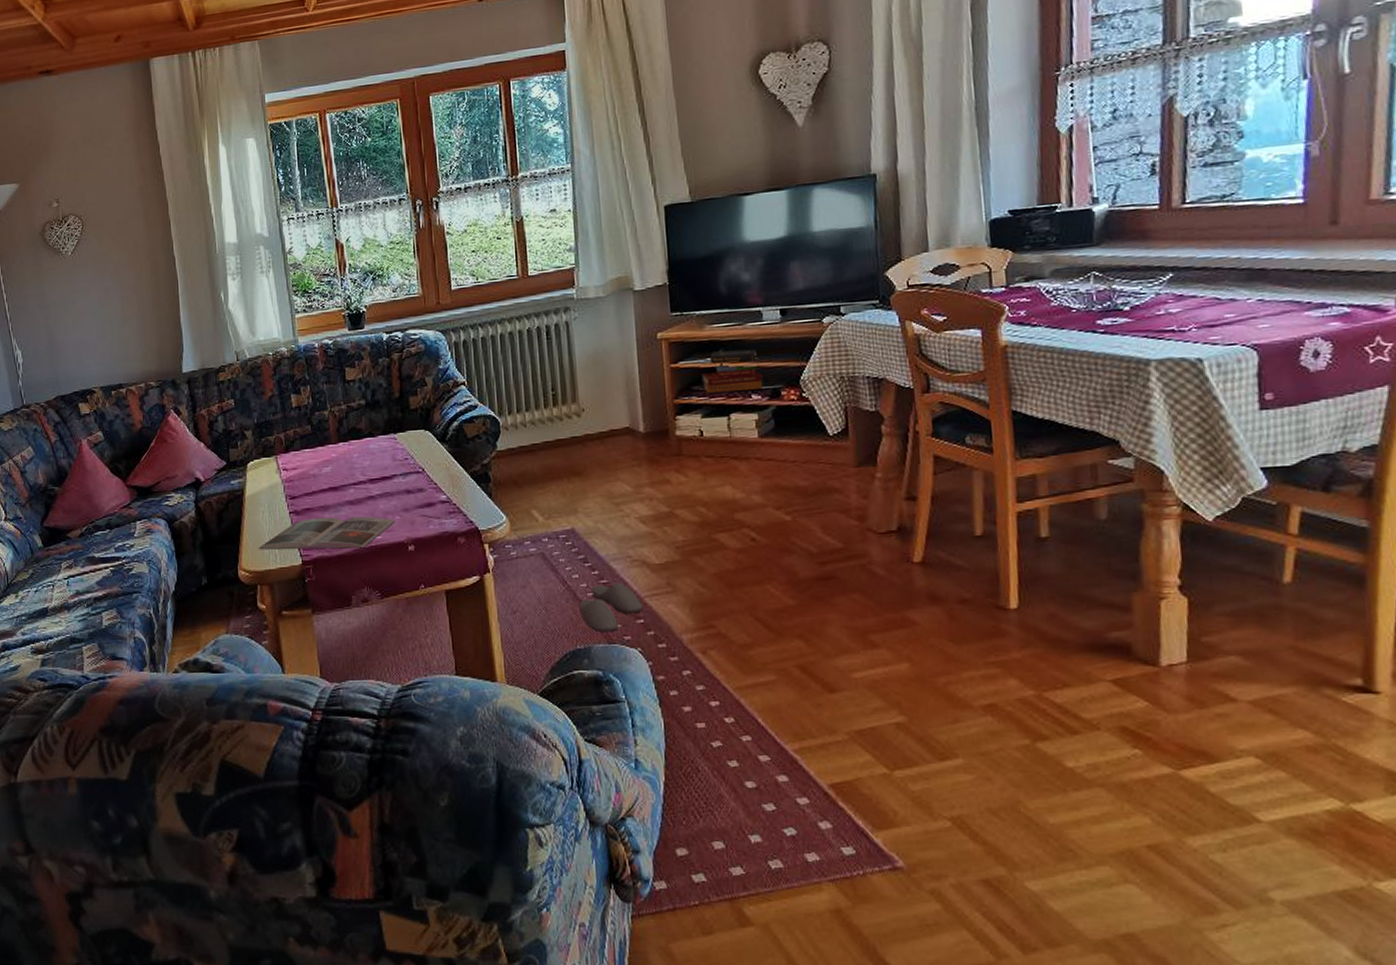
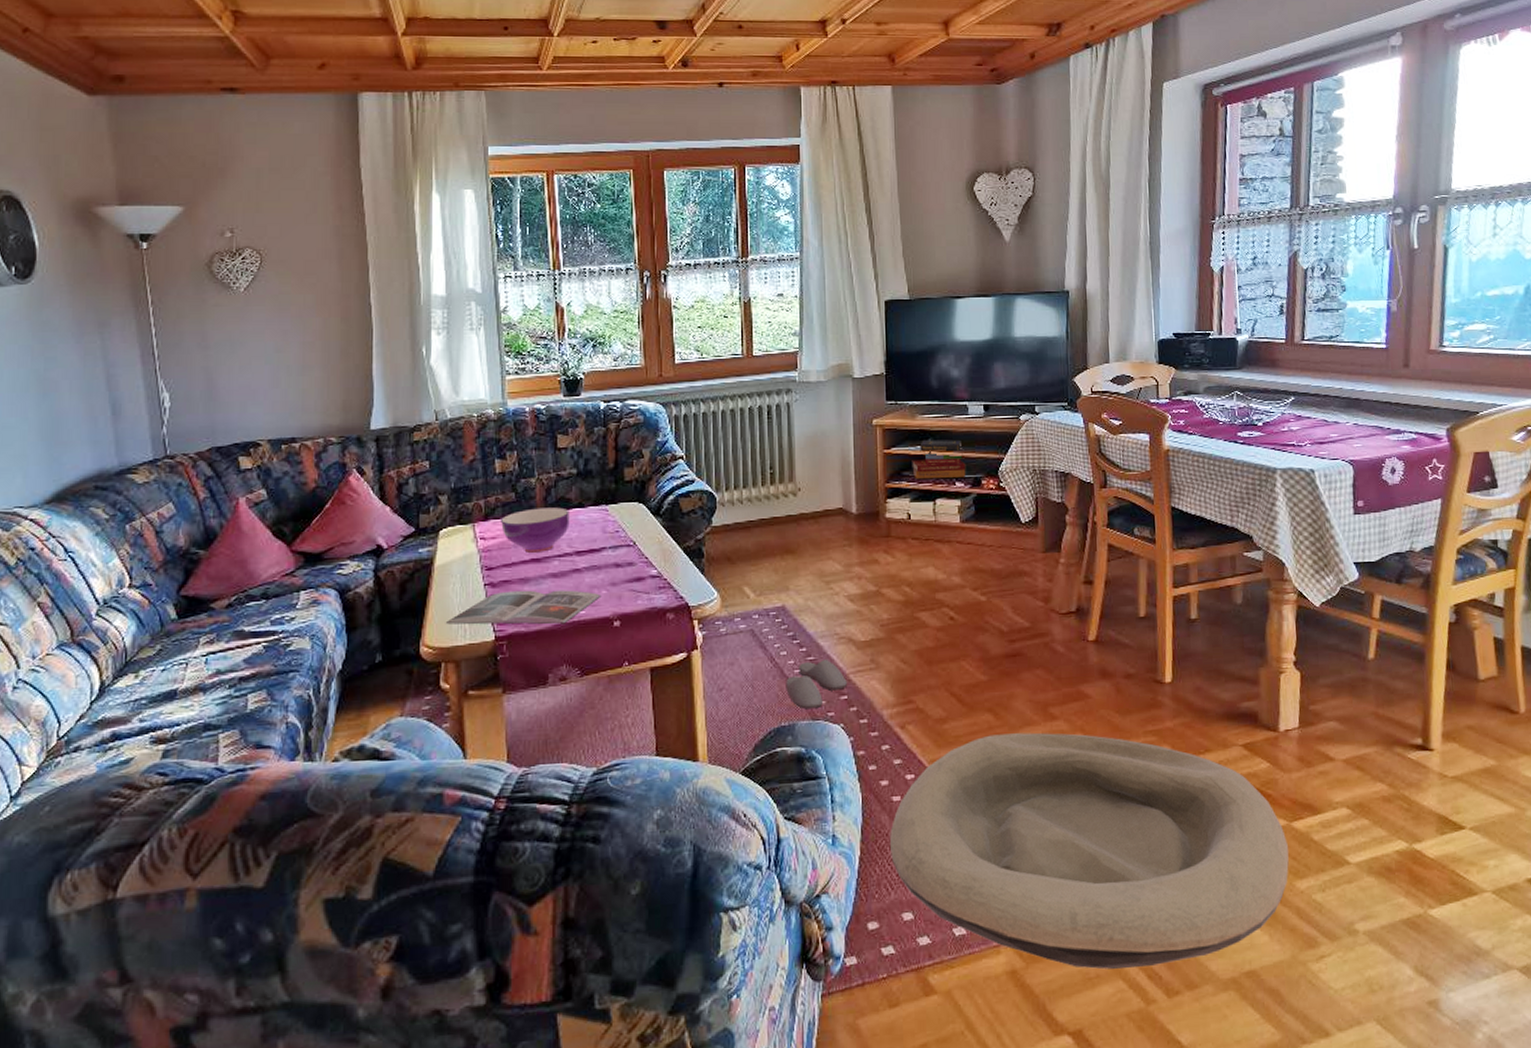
bowl: none [300,437,362,483] -> present [501,507,570,554]
dog bed: none [695,661,1177,918] -> present [890,732,1289,970]

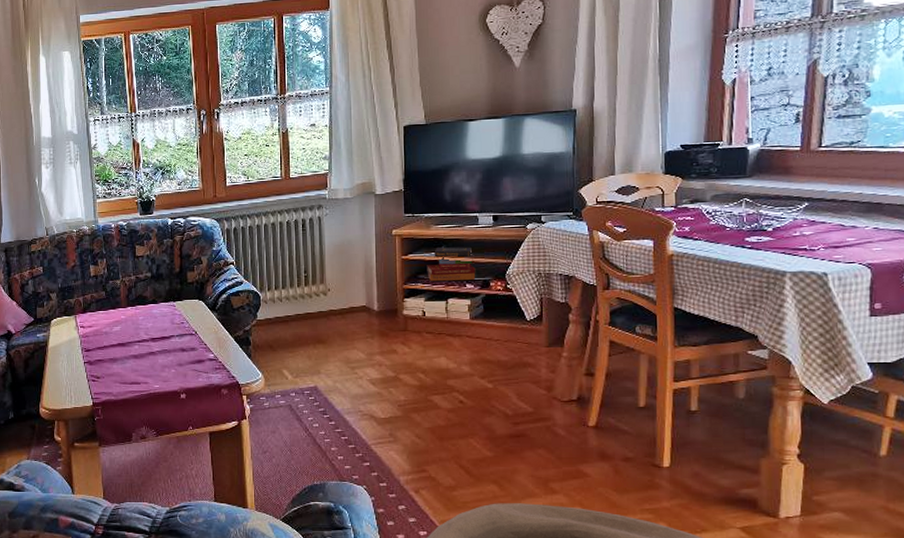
magazine: present [447,590,602,625] -> none [58,367,171,395]
bowl: present [501,507,570,554] -> none [95,303,146,340]
slippers: present [786,658,847,710] -> none [318,431,369,472]

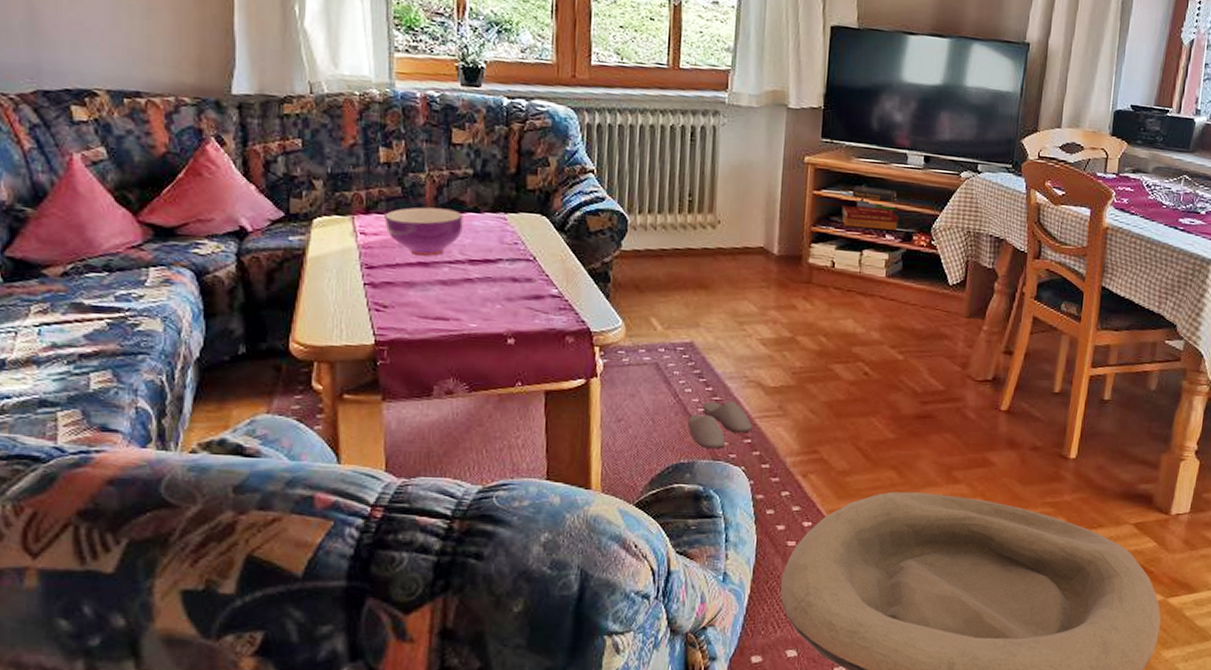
bowl: none [95,303,146,340] -> present [384,206,463,257]
slippers: none [318,431,369,472] -> present [688,400,752,449]

